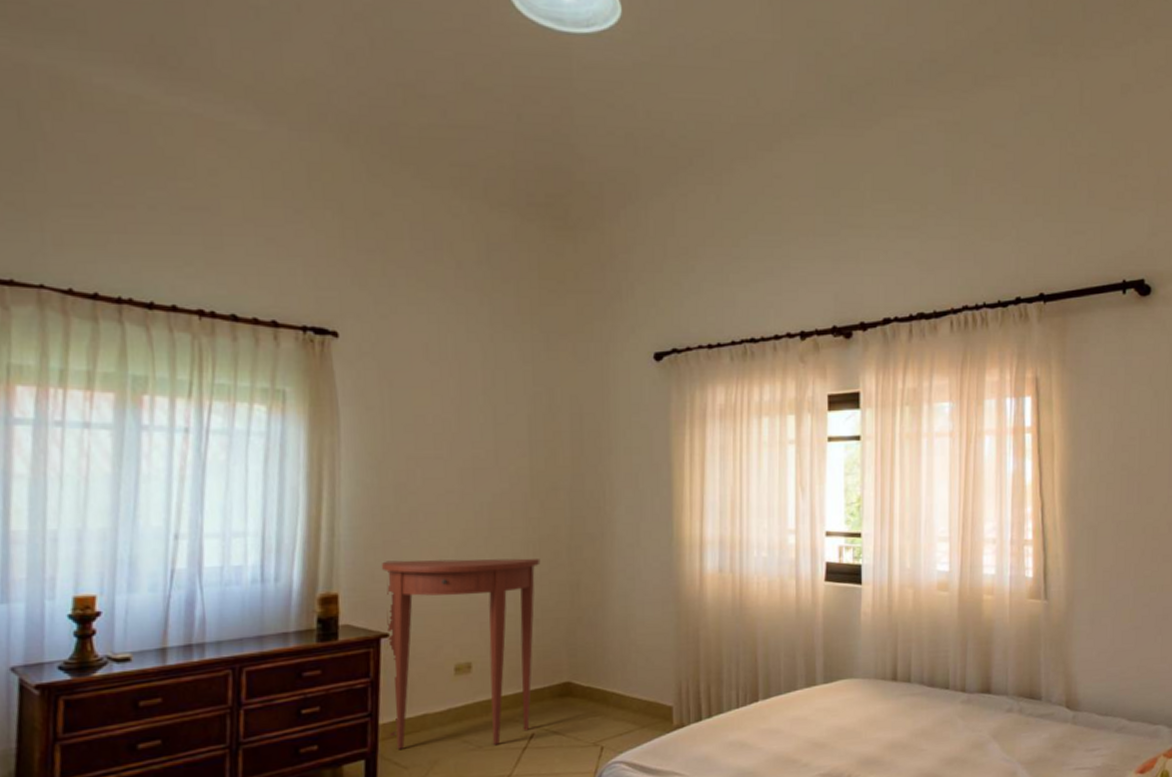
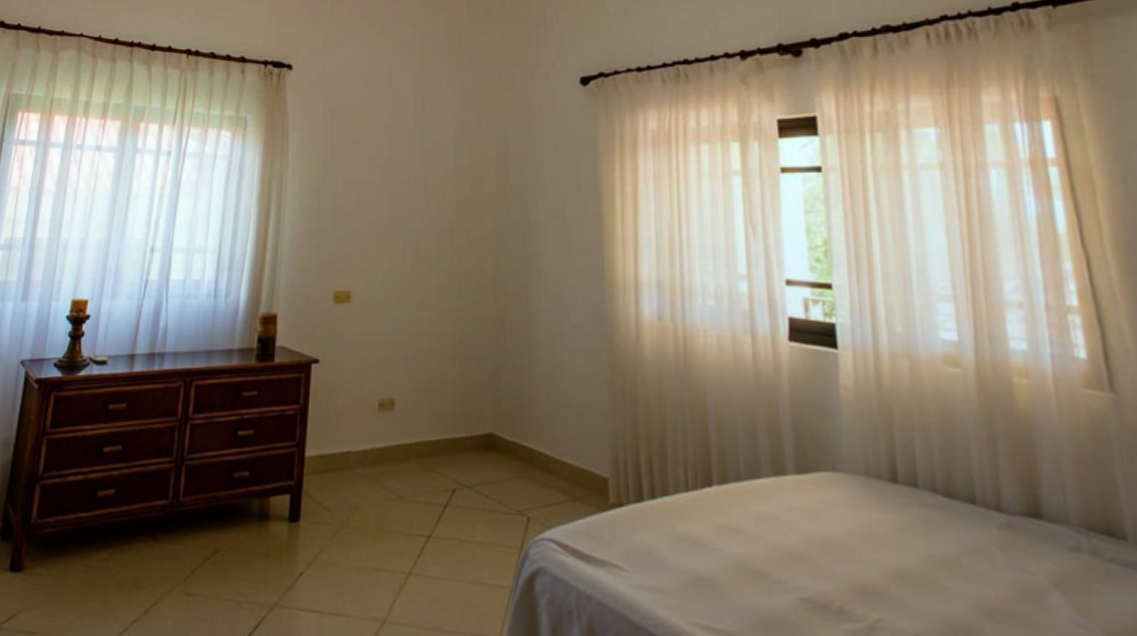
console table: present [381,558,541,749] -> none [315,284,465,498]

